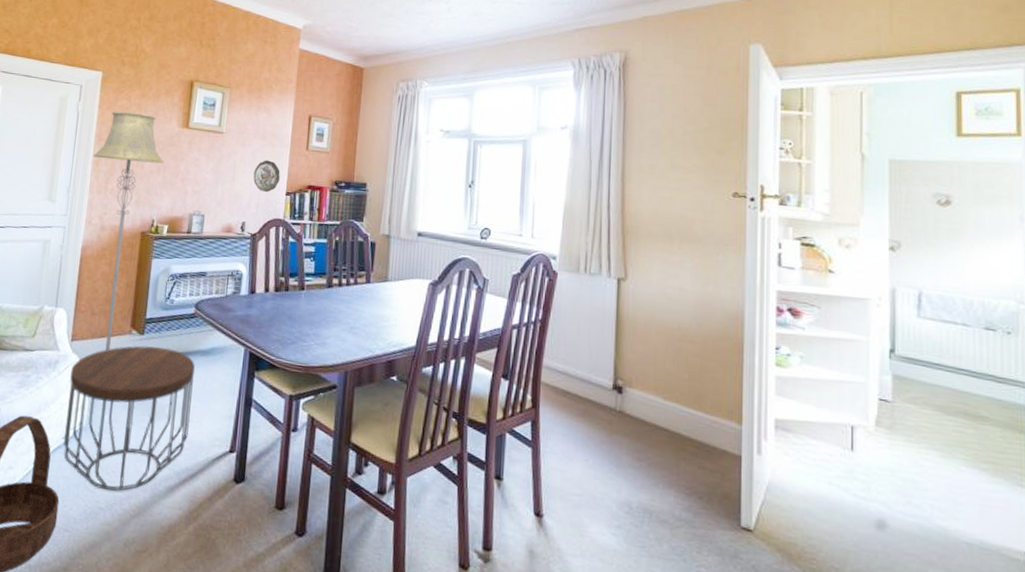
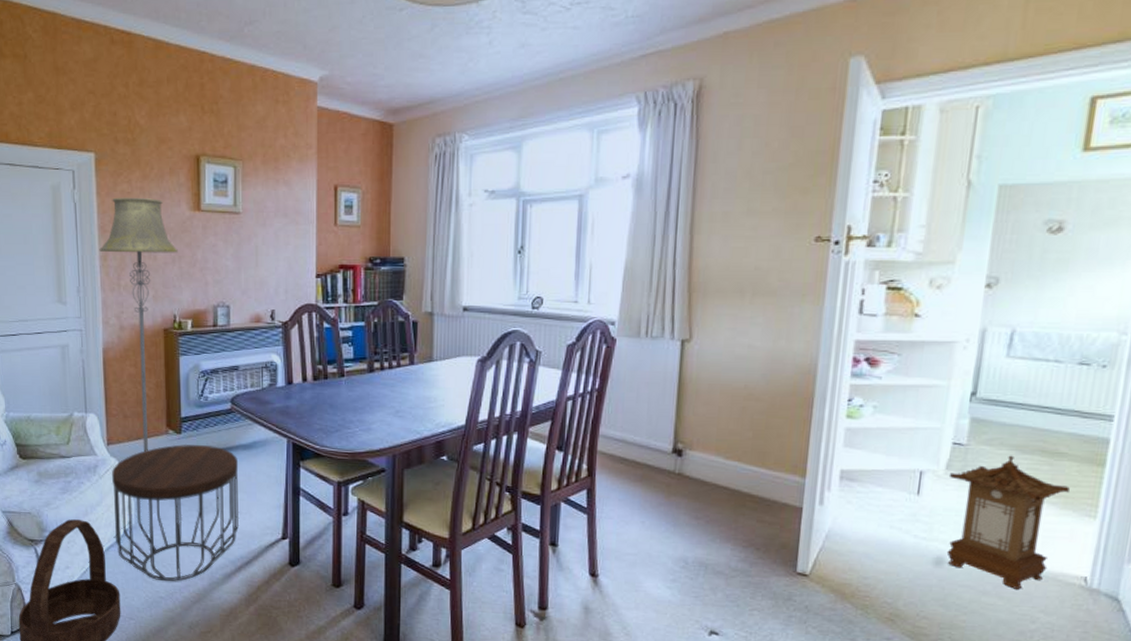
decorative plate: present [253,160,280,193] -> none [279,240,308,277]
lantern: none [879,415,997,562] -> present [947,455,1070,589]

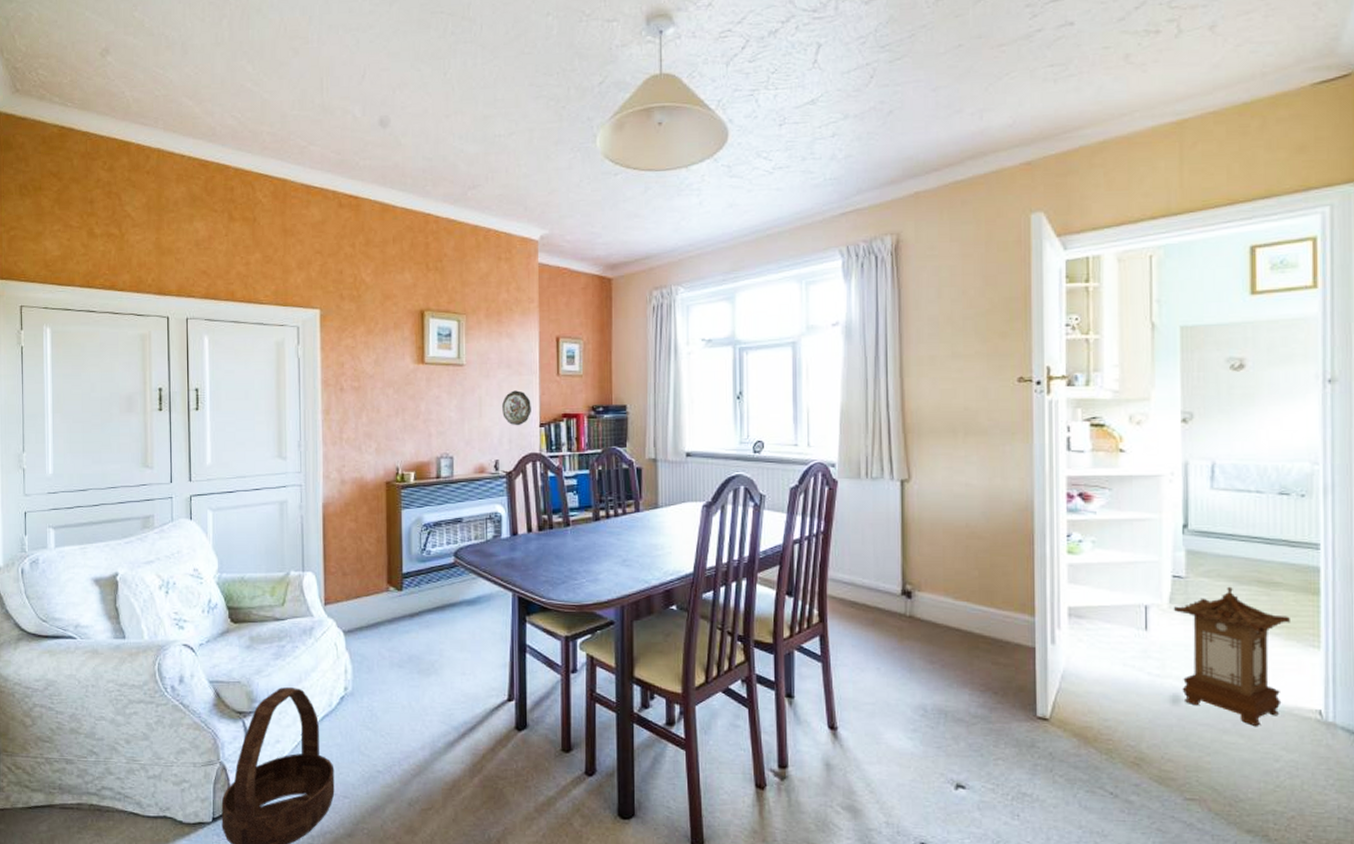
floor lamp: present [99,197,178,468] -> none [322,351,401,630]
side table: present [112,444,240,582] -> none [329,602,463,754]
decorative plate: none [279,240,308,277] -> present [502,390,531,426]

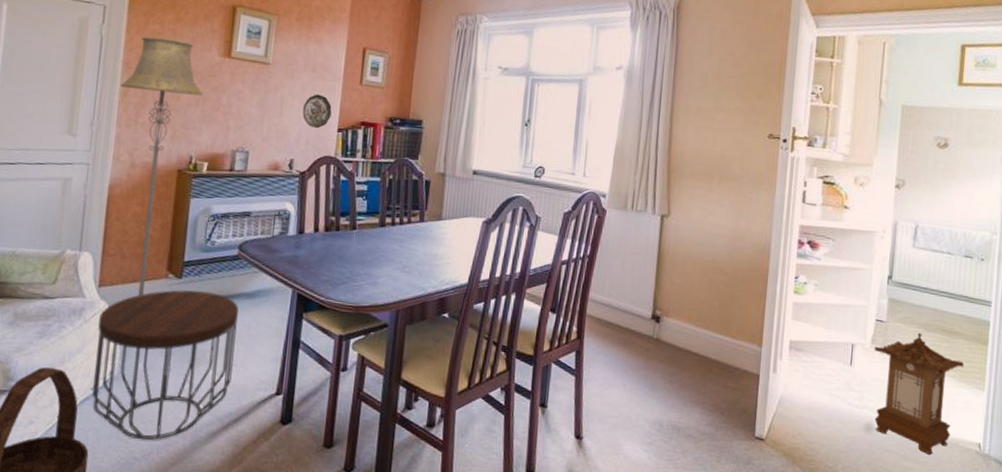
floor lamp: none [322,351,401,630] -> present [101,36,203,312]
side table: none [329,602,463,754] -> present [92,290,239,441]

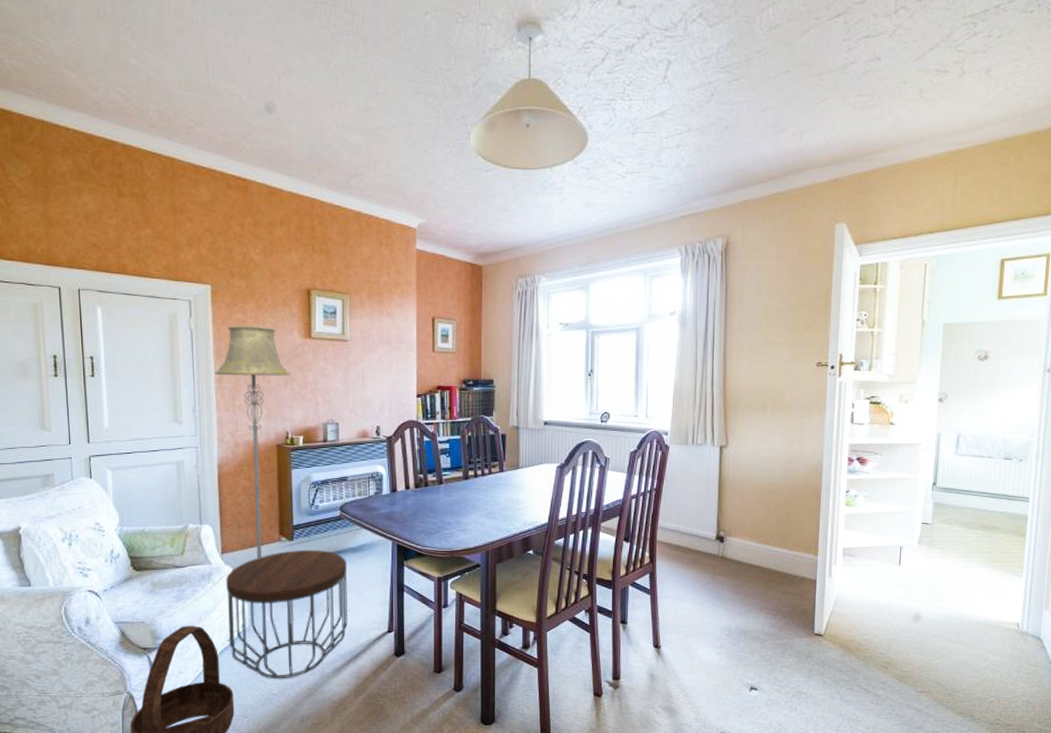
decorative plate: present [302,94,332,129] -> none [383,364,409,396]
lantern: present [874,332,964,454] -> none [920,531,1003,636]

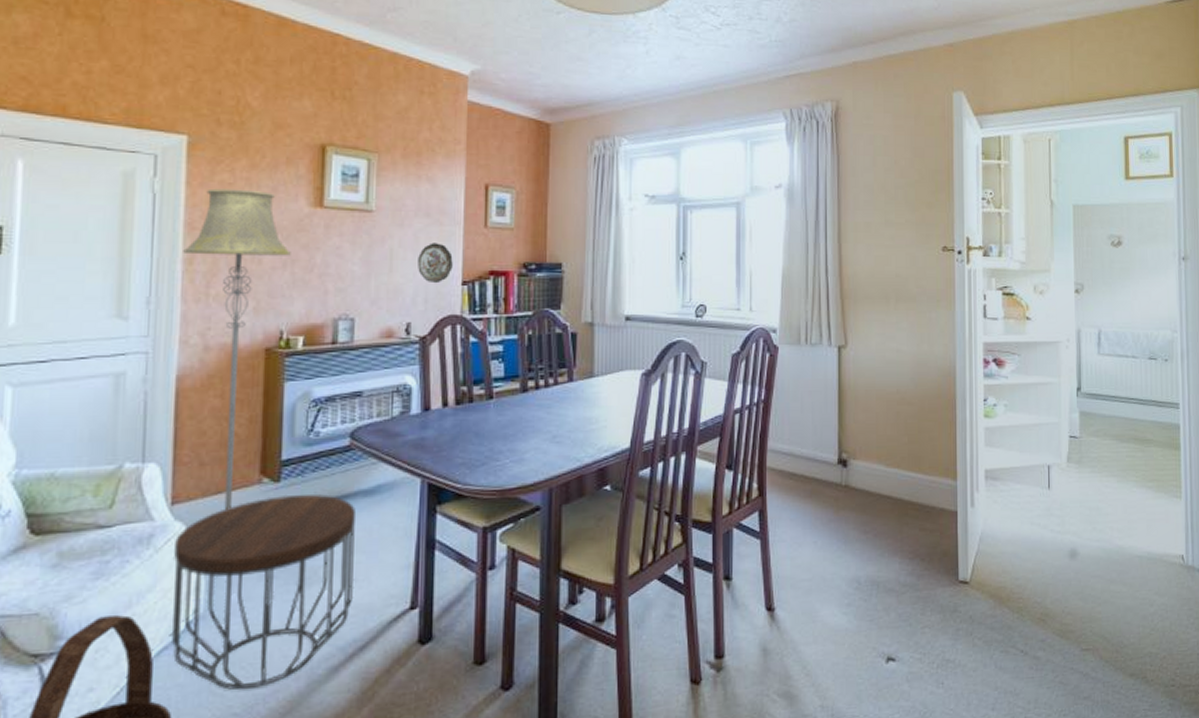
decorative plate: none [383,364,409,396] -> present [418,243,453,284]

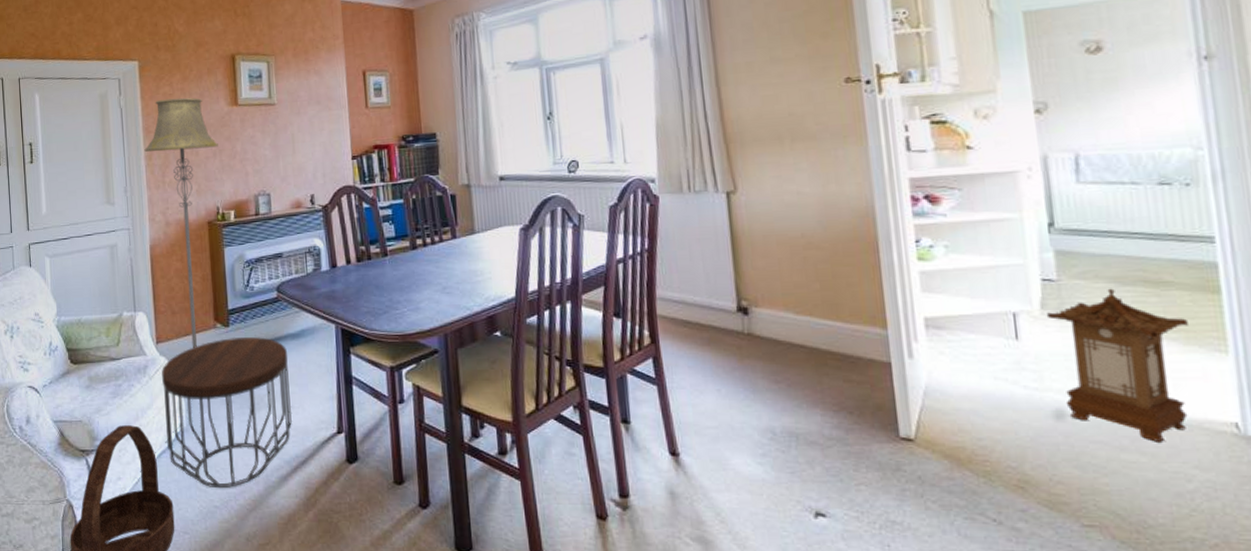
decorative plate: present [418,243,453,284] -> none [314,125,343,160]
lantern: none [1070,444,1159,574] -> present [1046,288,1188,442]

